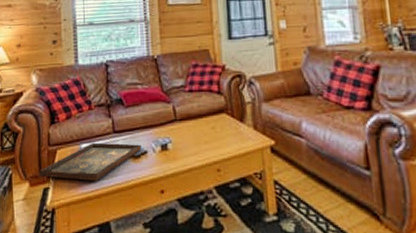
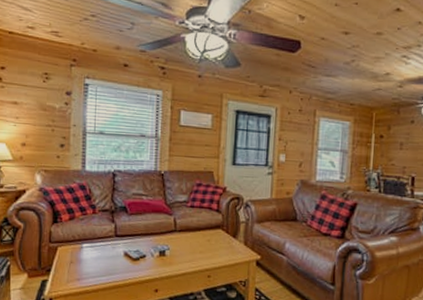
decorative tray: present [39,143,142,181] -> none [39,244,141,277]

